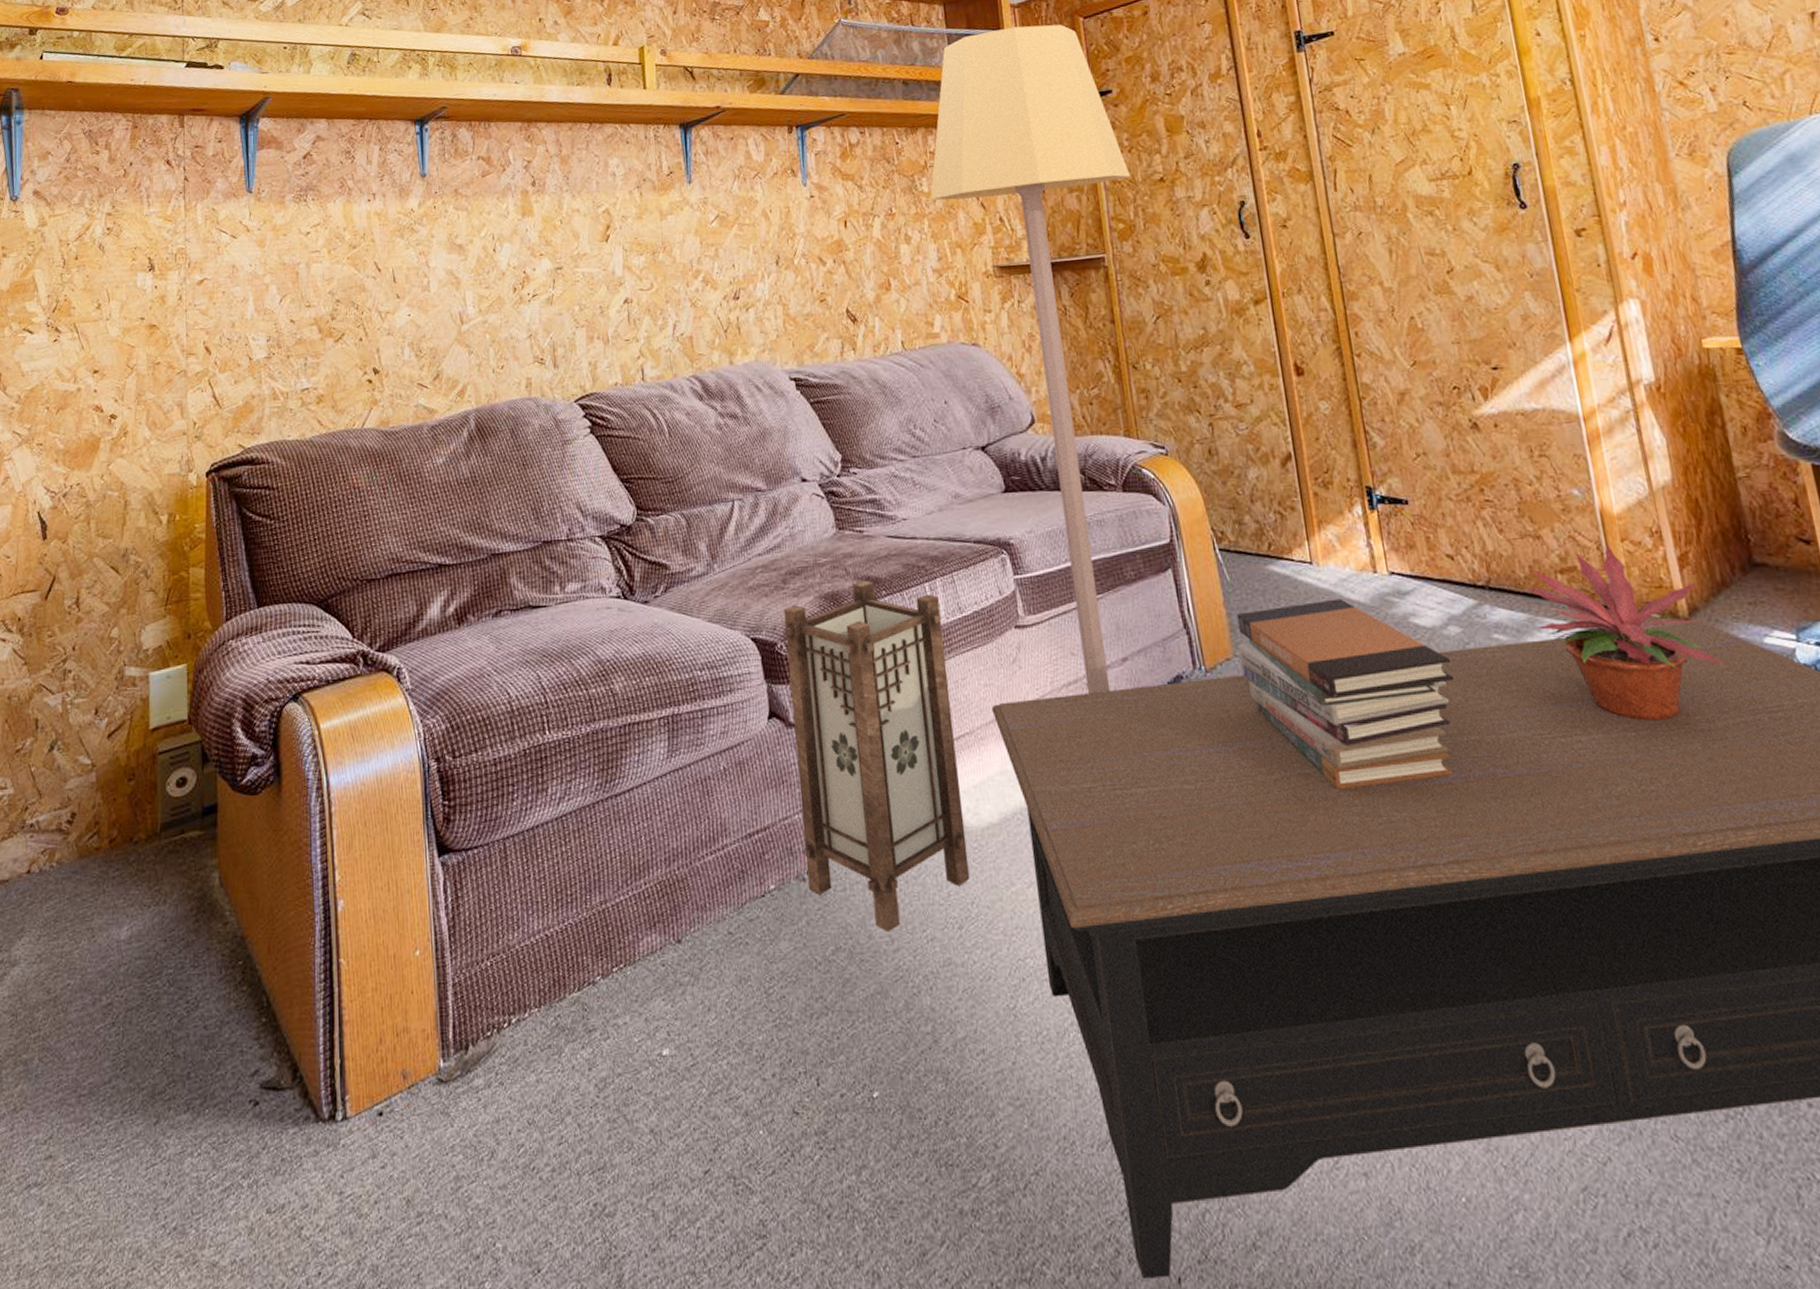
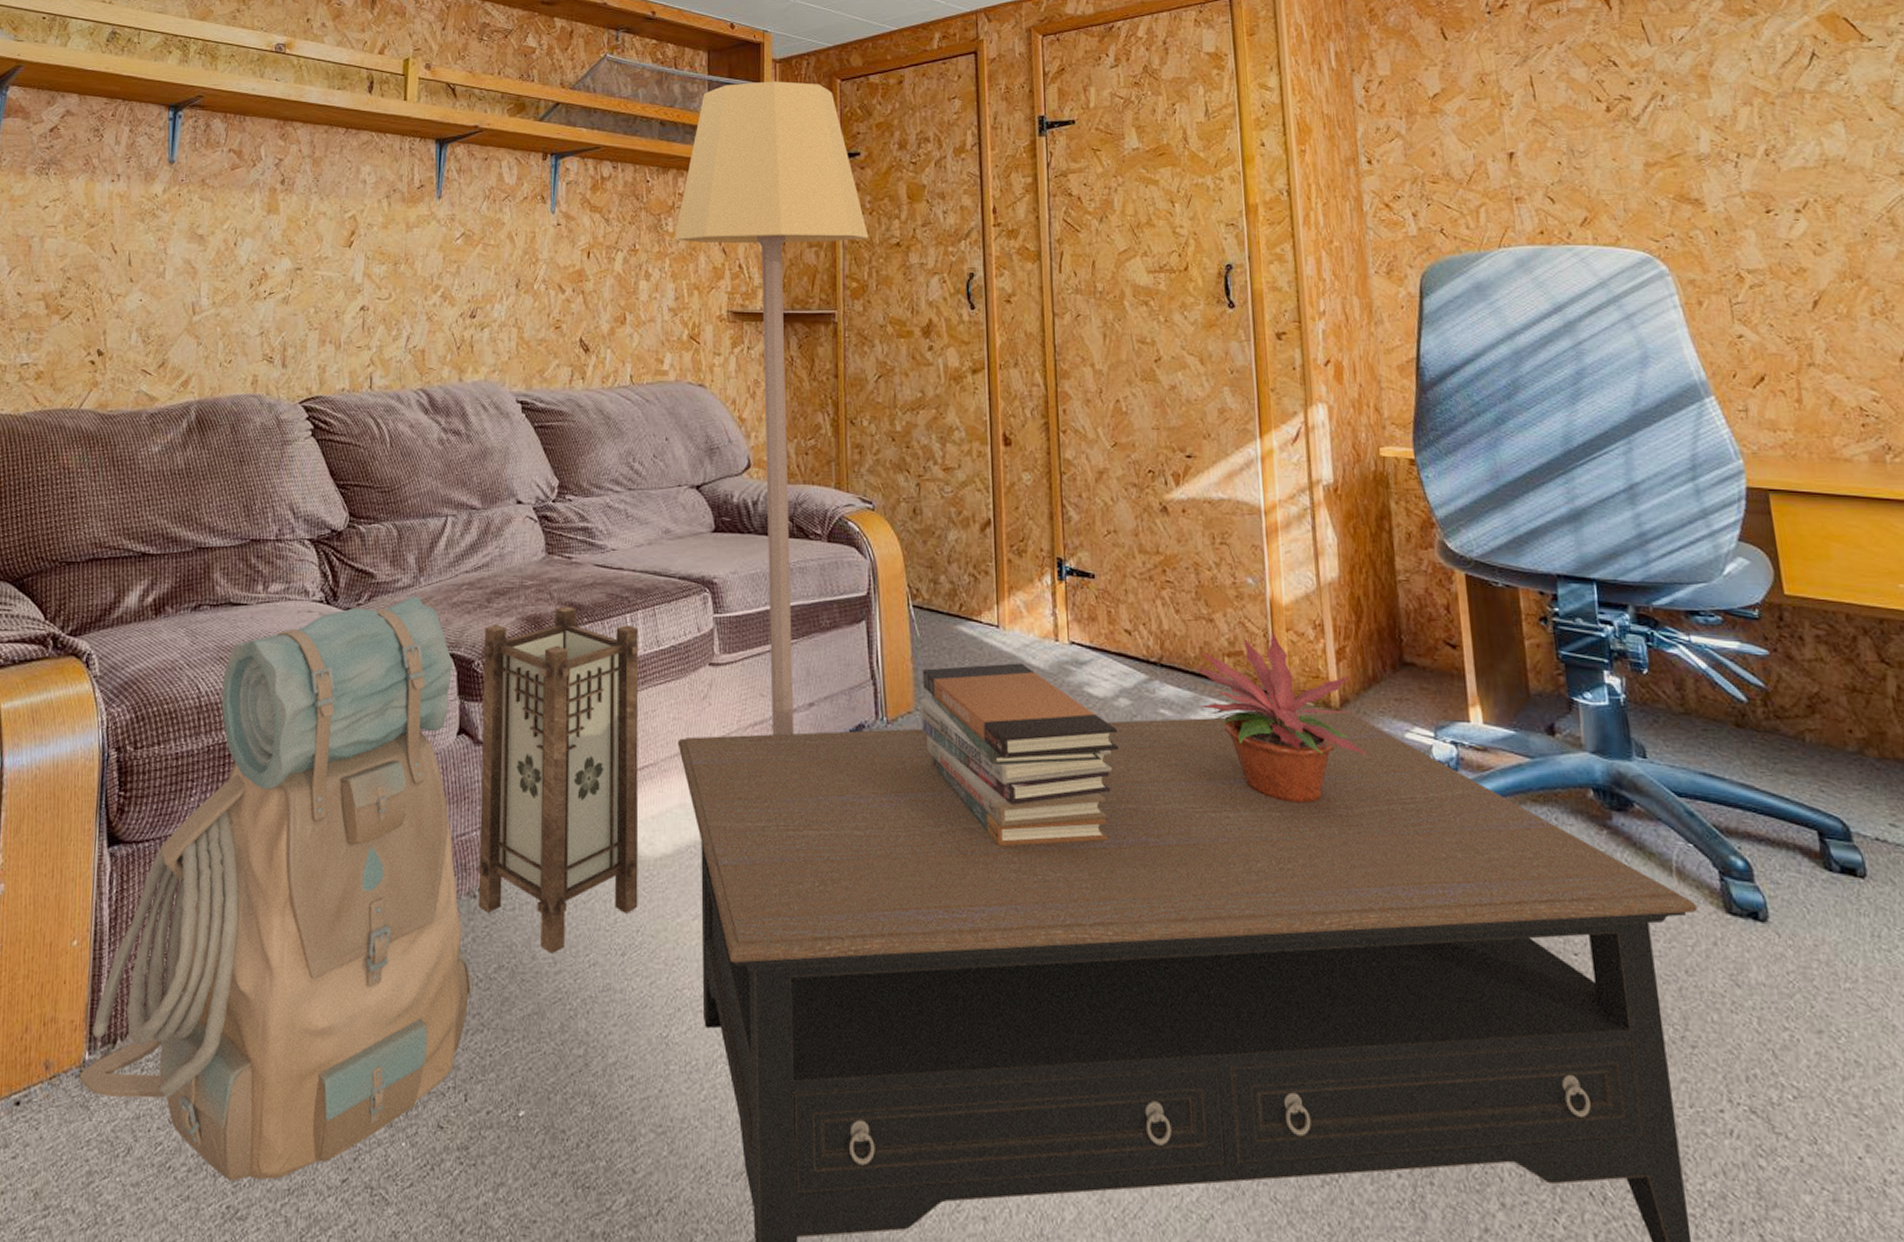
backpack: none [436,584,812,1179] -> present [79,596,472,1181]

